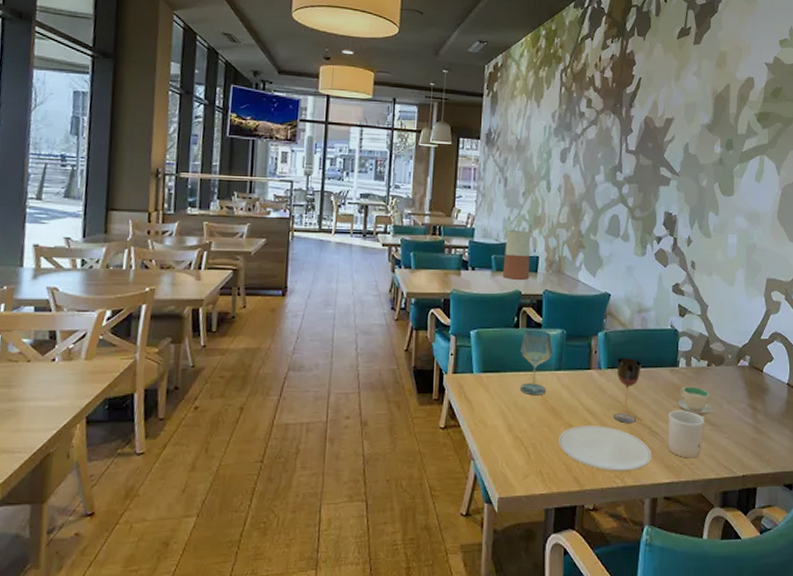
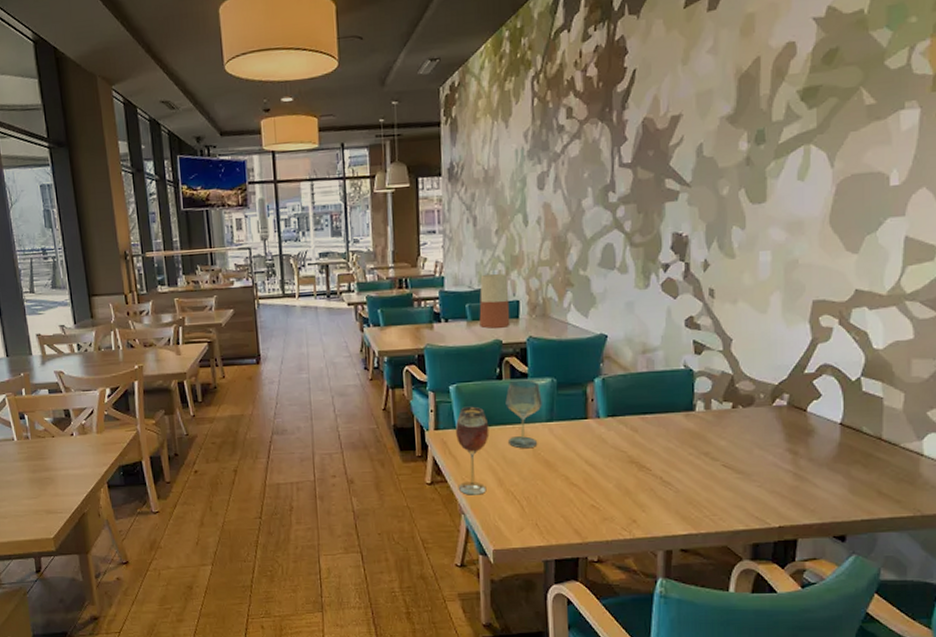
wineglass: none [471,352,504,441] -> present [456,406,490,495]
plate: present [559,426,652,472] -> none [555,477,665,524]
wineglass: present [613,358,641,423] -> none [617,404,648,473]
mug: present [667,410,704,459] -> none [682,458,729,509]
cup: present [677,386,713,414] -> none [694,431,740,462]

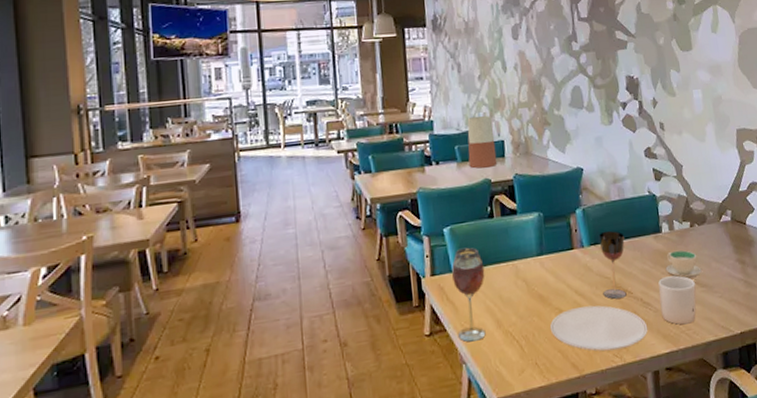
wine glass: present [505,379,542,449] -> none [497,216,532,286]
plate: none [555,477,665,524] -> present [550,305,648,352]
wineglass: none [617,404,648,473] -> present [598,231,627,299]
mug: none [682,458,729,509] -> present [658,275,697,325]
cup: none [694,431,740,462] -> present [665,250,702,278]

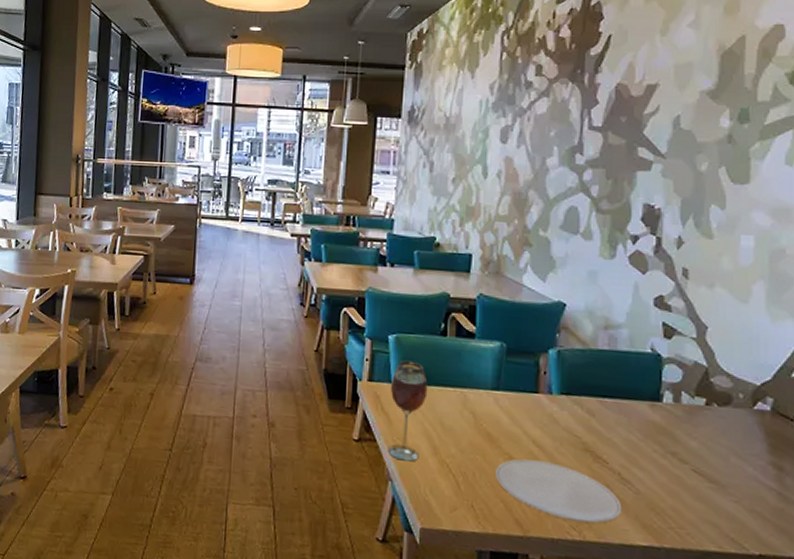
vase: present [467,115,497,169] -> none [427,221,462,281]
wineglass: present [598,231,627,299] -> none [568,383,608,465]
mug: present [658,275,697,325] -> none [644,456,700,522]
cup: present [665,250,702,278] -> none [659,428,713,467]

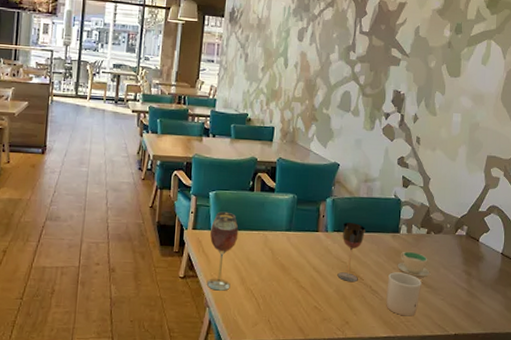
plate: present [496,459,623,524] -> none [286,282,372,325]
wineglass: none [568,383,608,465] -> present [337,223,365,281]
mug: none [644,456,700,522] -> present [386,272,422,316]
cup: none [659,428,713,467] -> present [397,251,430,277]

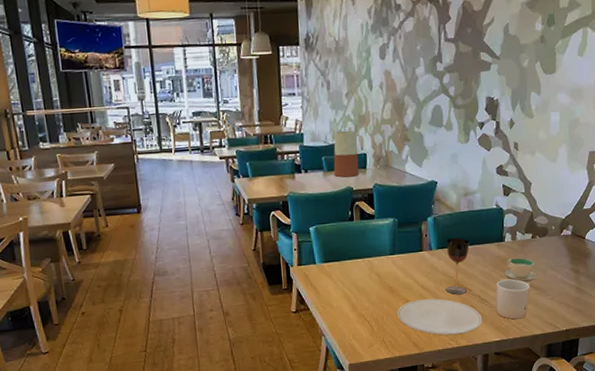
wineglass: present [207,211,239,291] -> none [316,244,344,320]
vase: none [241,101,268,148] -> present [333,130,359,178]
plate: none [286,282,372,325] -> present [398,298,483,336]

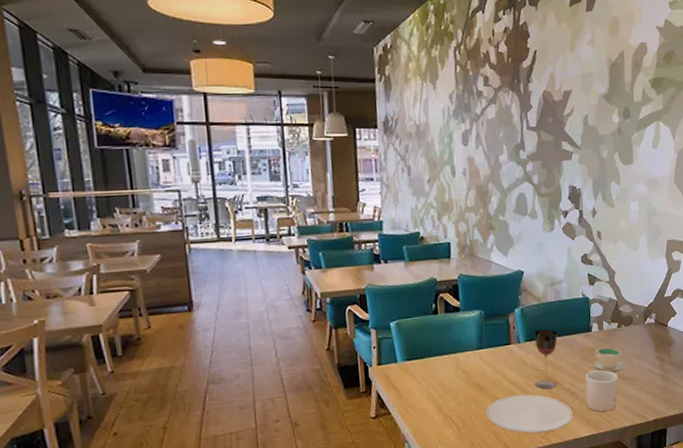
vase: present [333,130,359,178] -> none [415,218,443,268]

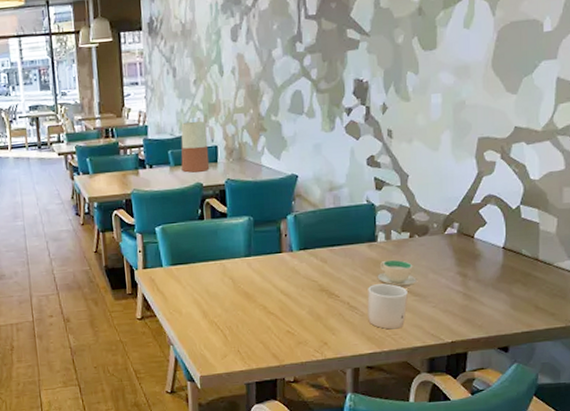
vase: none [415,218,443,268] -> present [181,121,210,173]
plate: present [486,394,573,434] -> none [254,305,352,347]
wineglass: present [534,329,558,389] -> none [309,237,336,301]

